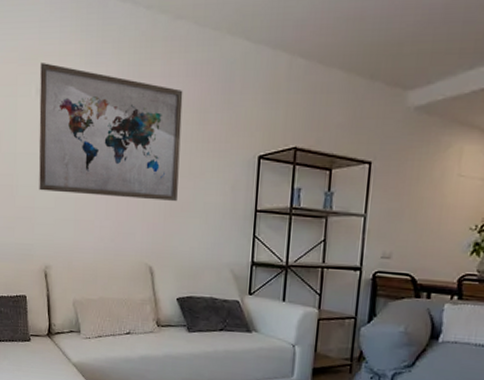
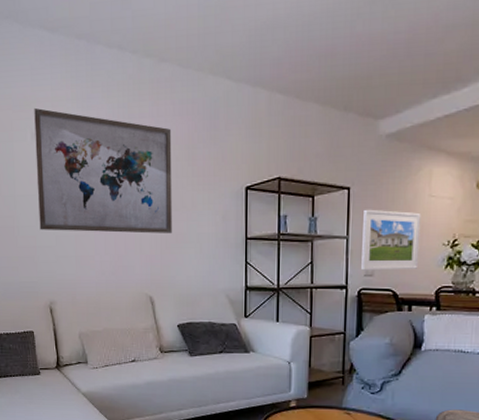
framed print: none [378,186,448,254] -> present [361,209,422,271]

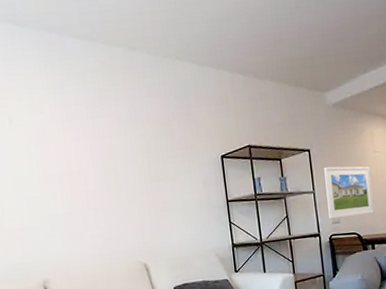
wall art: present [33,107,172,234] -> none [9,96,159,212]

